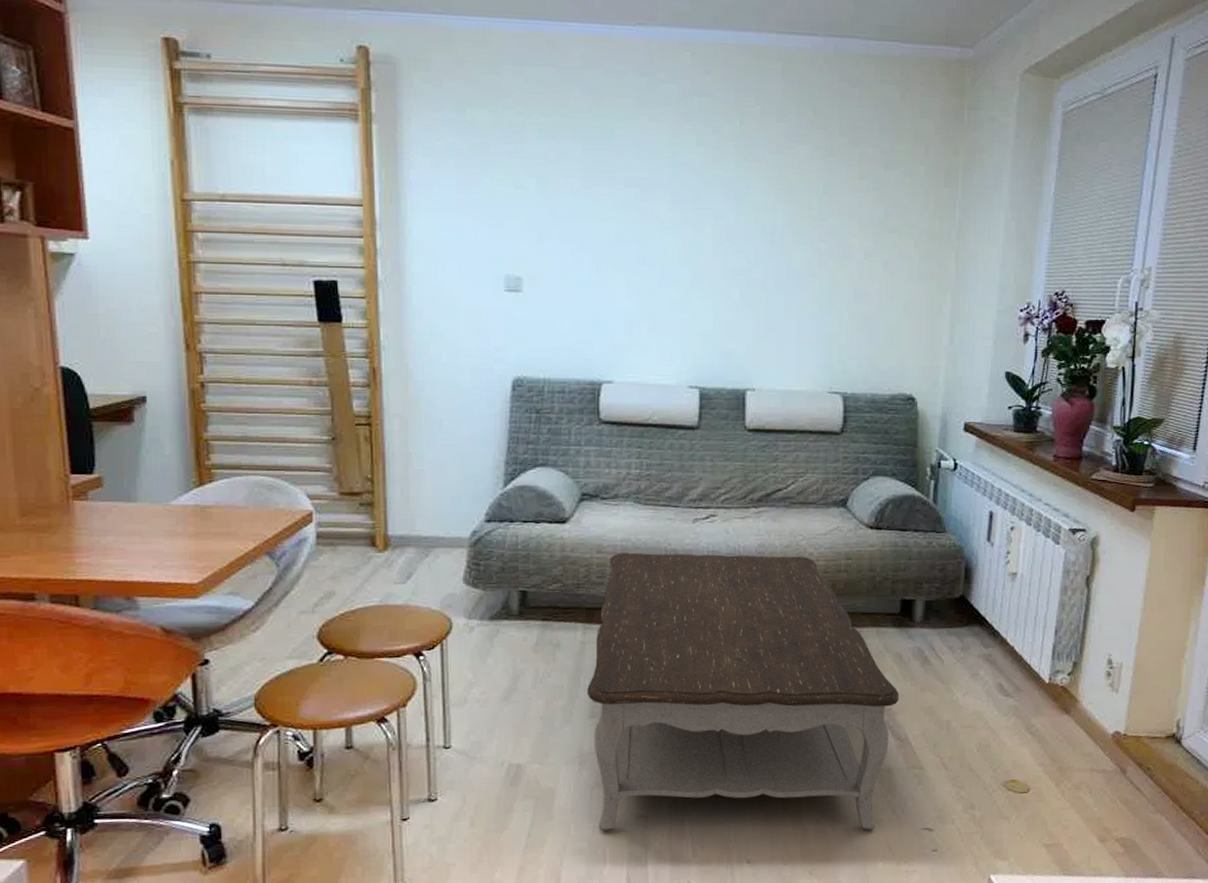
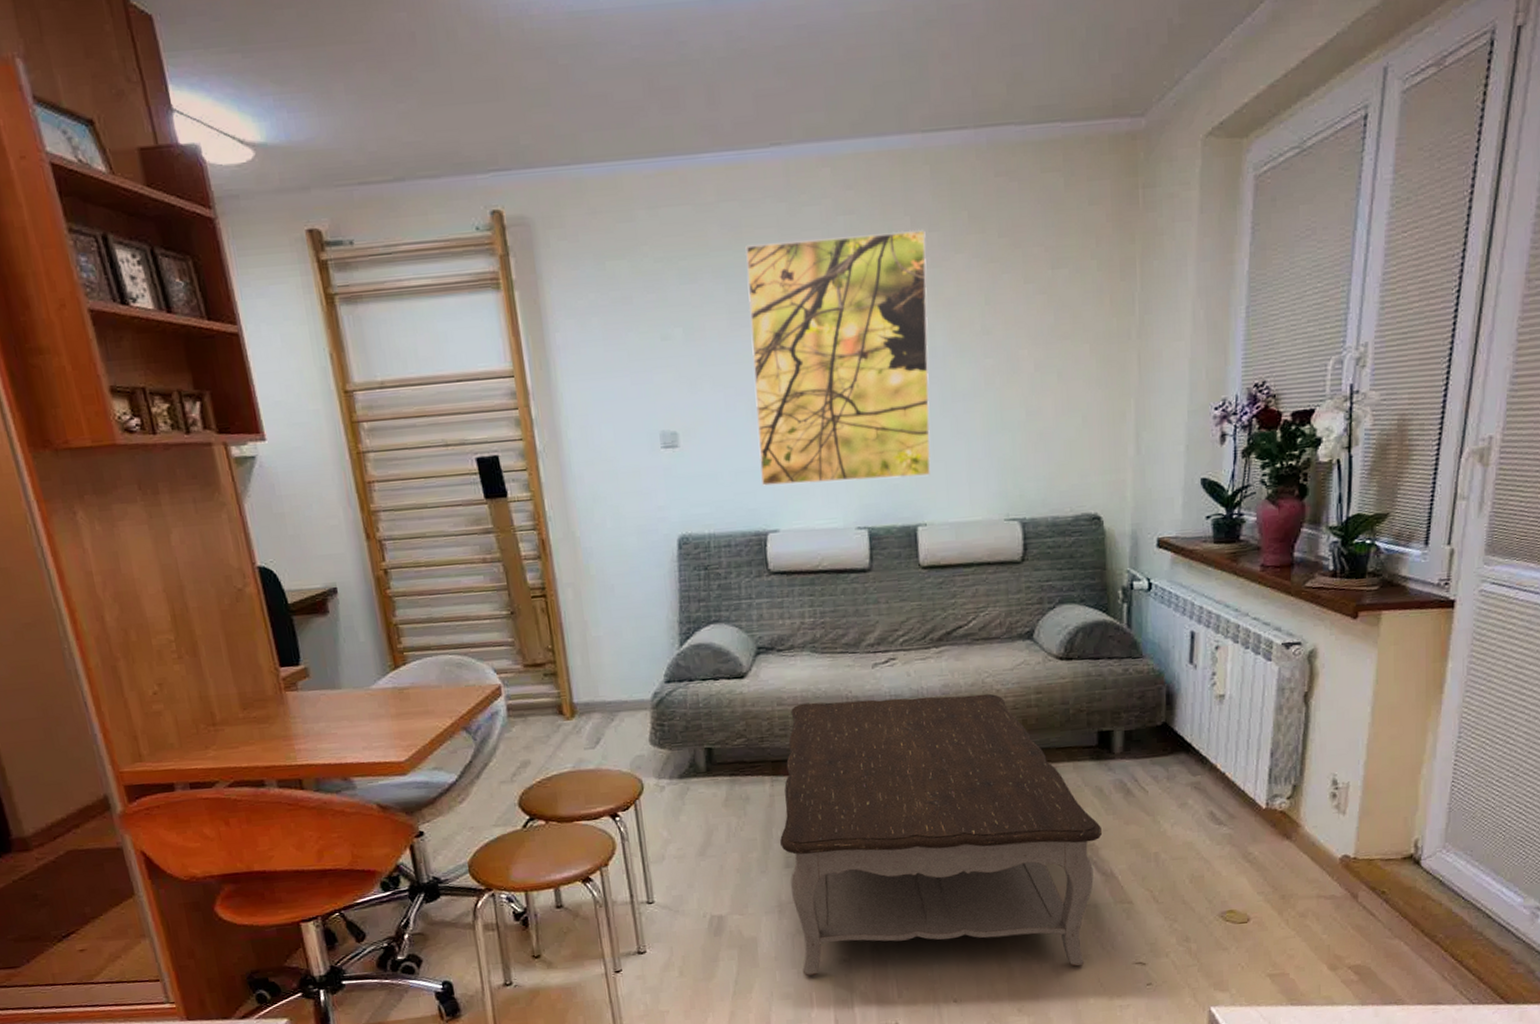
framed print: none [600,112,774,344] -> present [745,230,931,486]

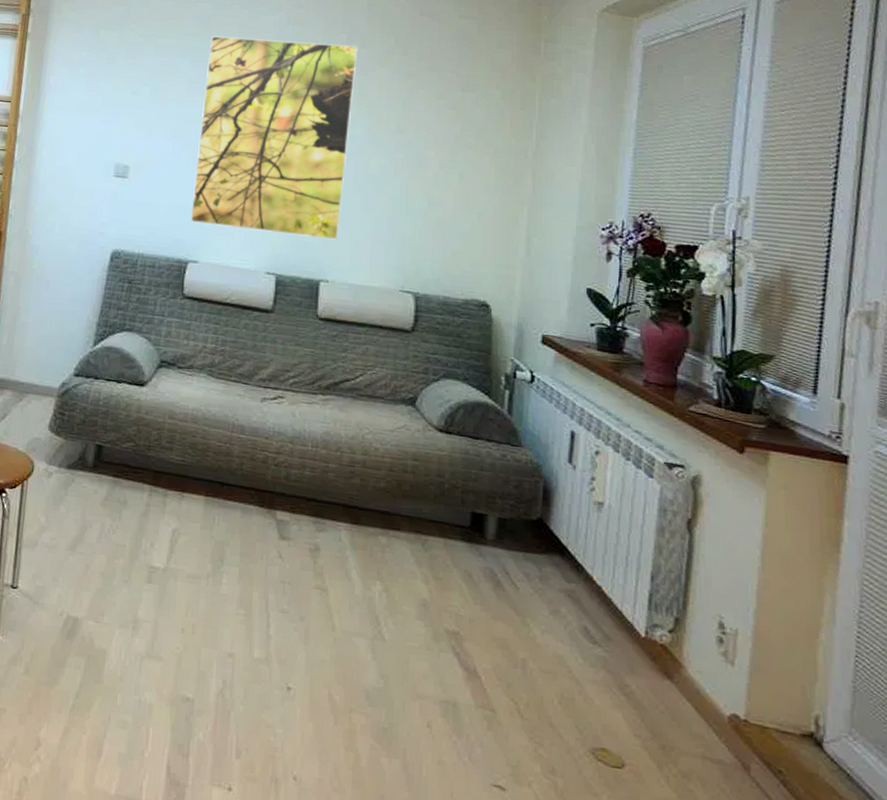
coffee table: present [780,693,1103,976] -> none [144,421,469,773]

